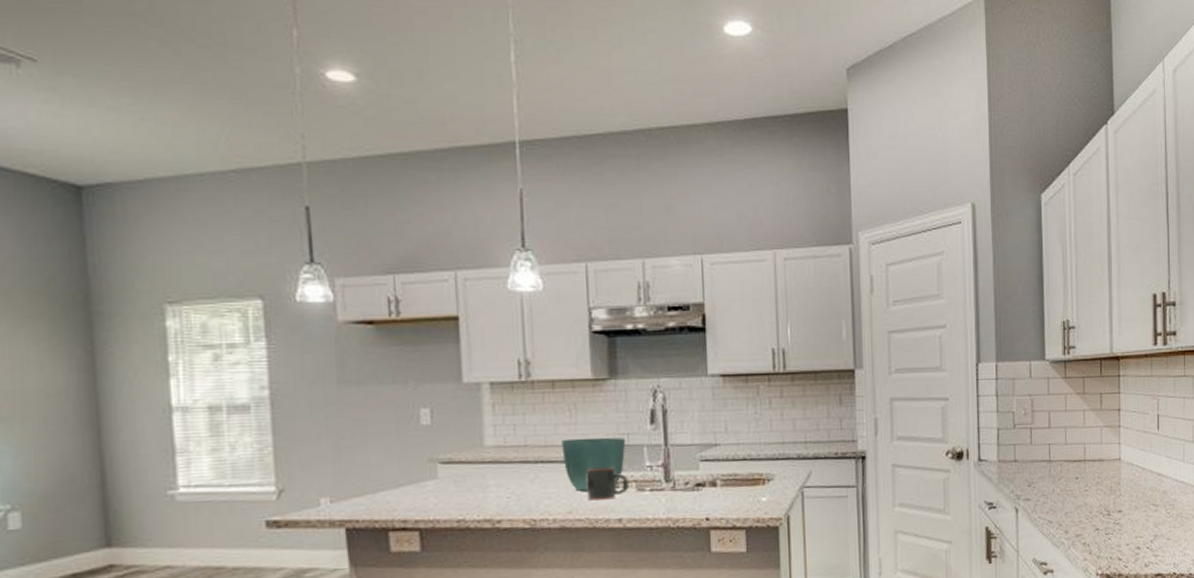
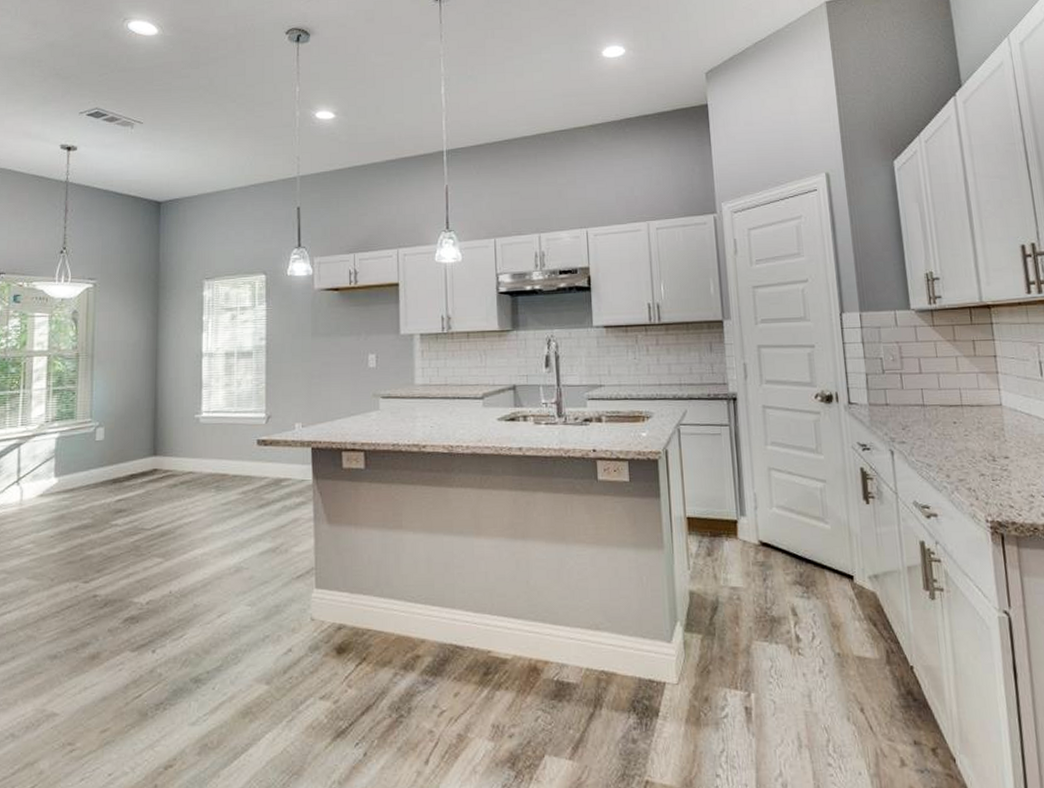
flower pot: present [561,437,626,491] -> none [474,378,526,423]
mug: present [586,466,628,501] -> none [493,403,527,431]

